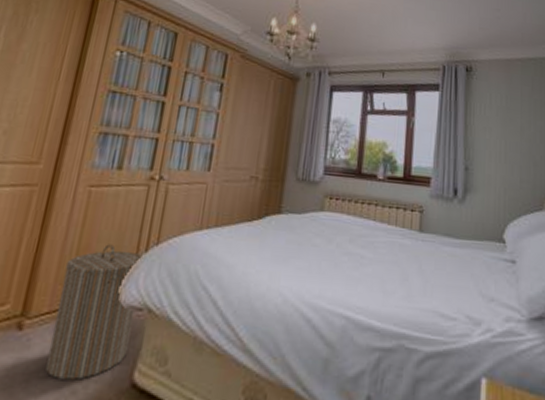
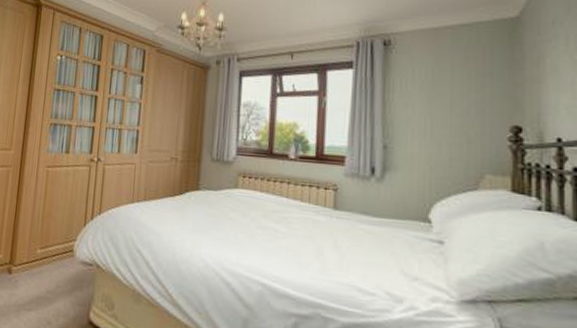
laundry hamper: present [45,244,144,380] -> none [28,212,90,314]

